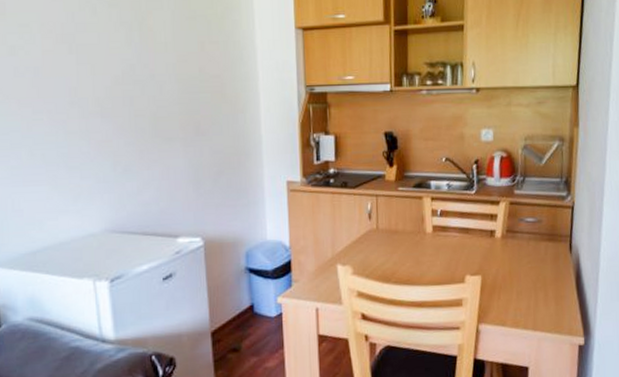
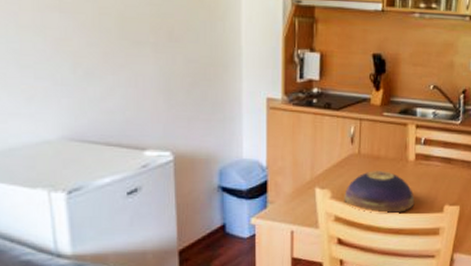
decorative bowl: none [365,244,435,288] -> present [344,171,415,214]

